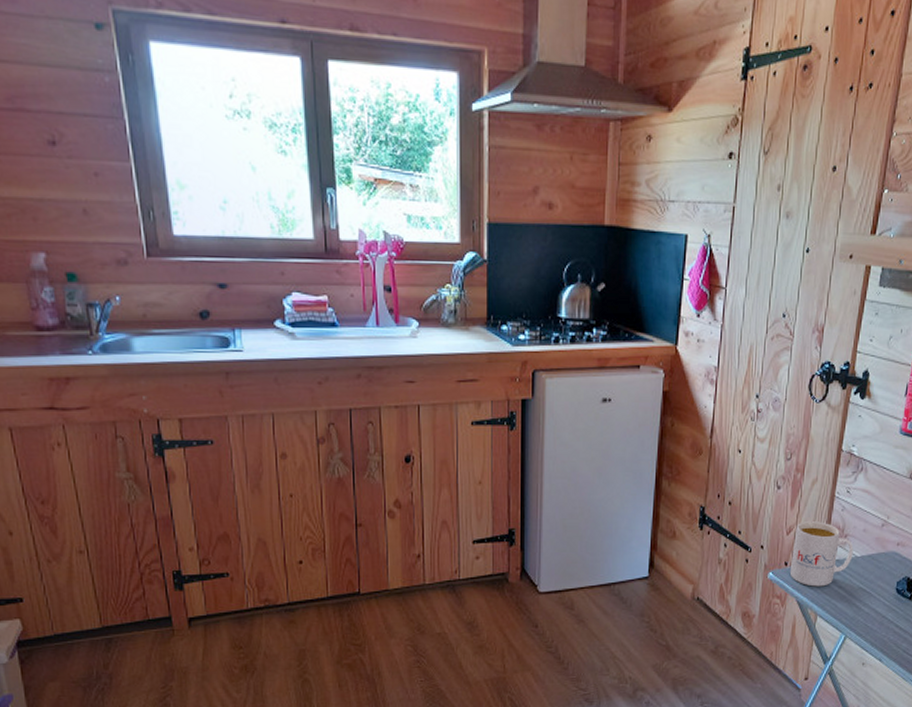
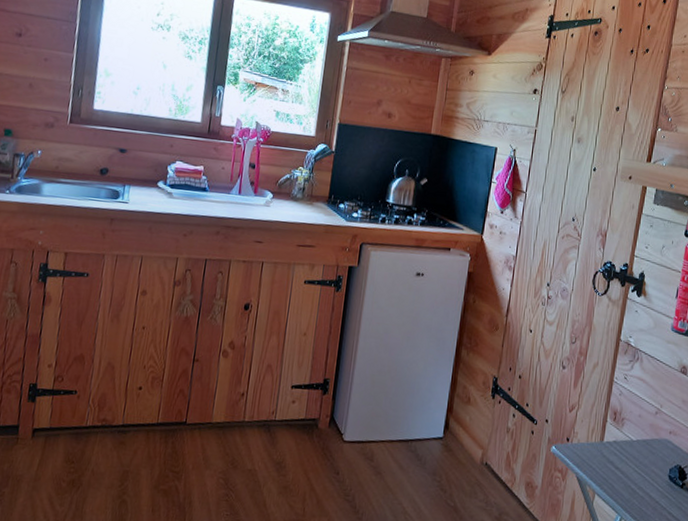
mug: present [789,521,854,587] -> none [571,401,630,466]

